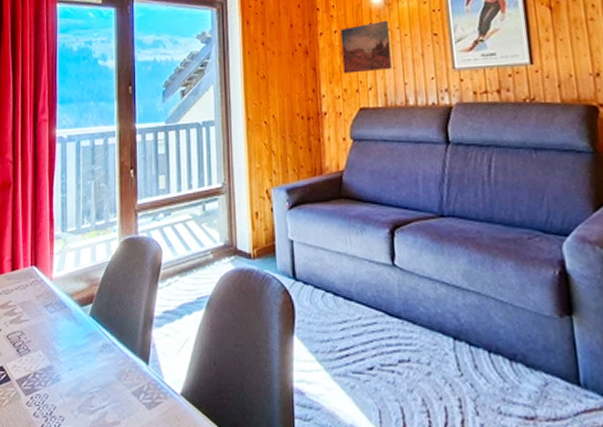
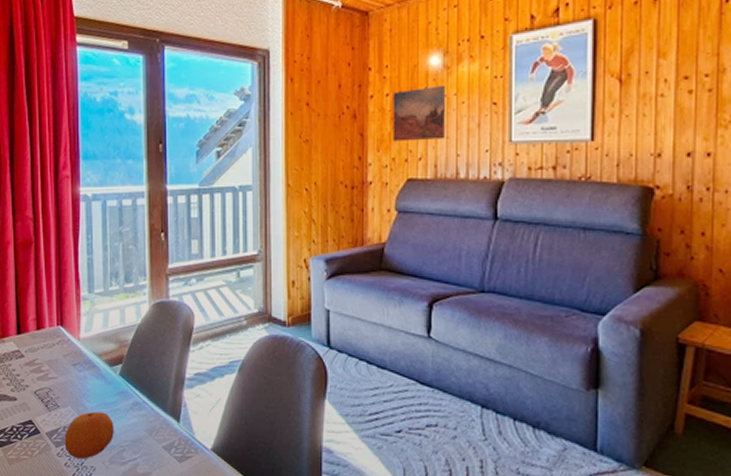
fruit: none [34,355,83,409] -> present [64,411,114,460]

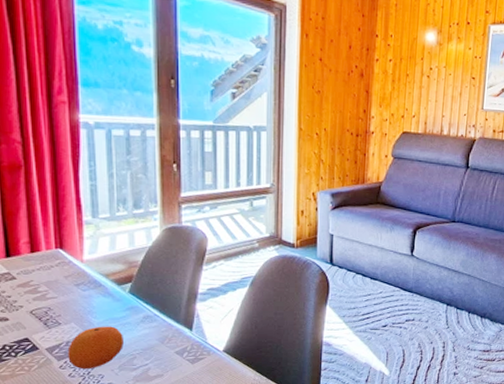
wall art: present [392,84,445,142] -> none [393,58,437,103]

